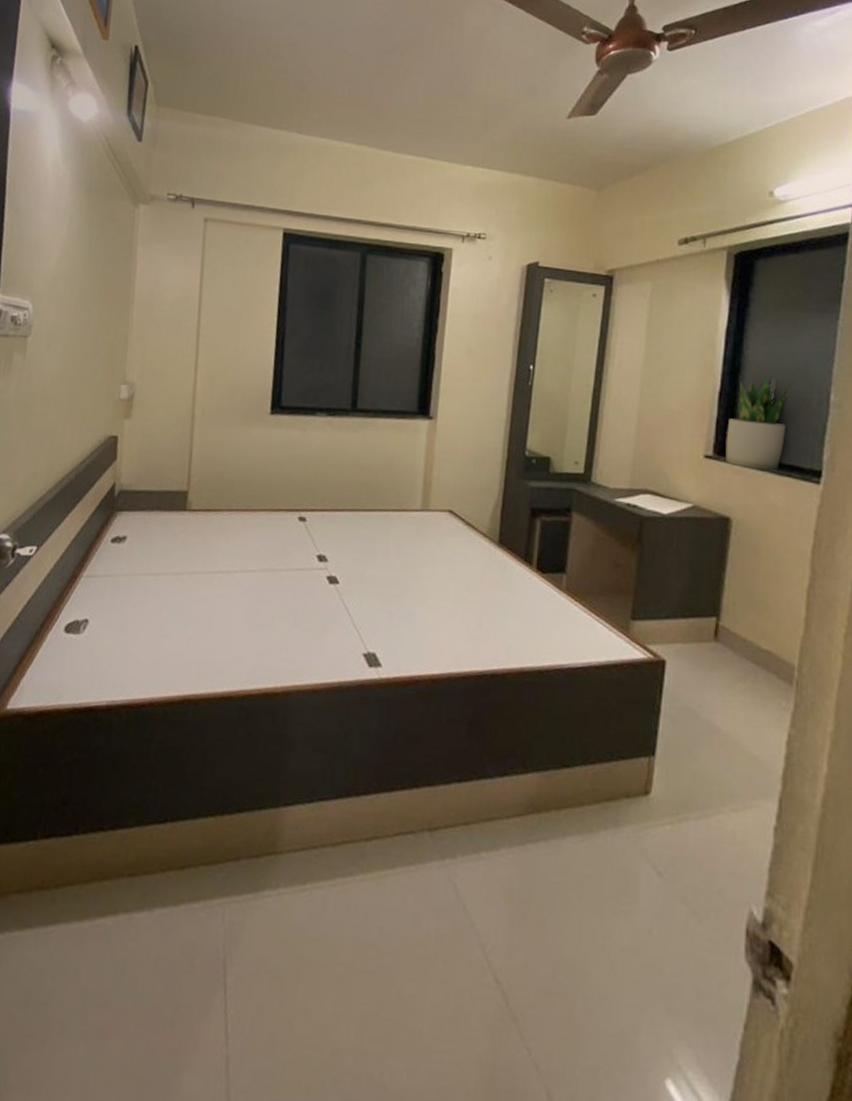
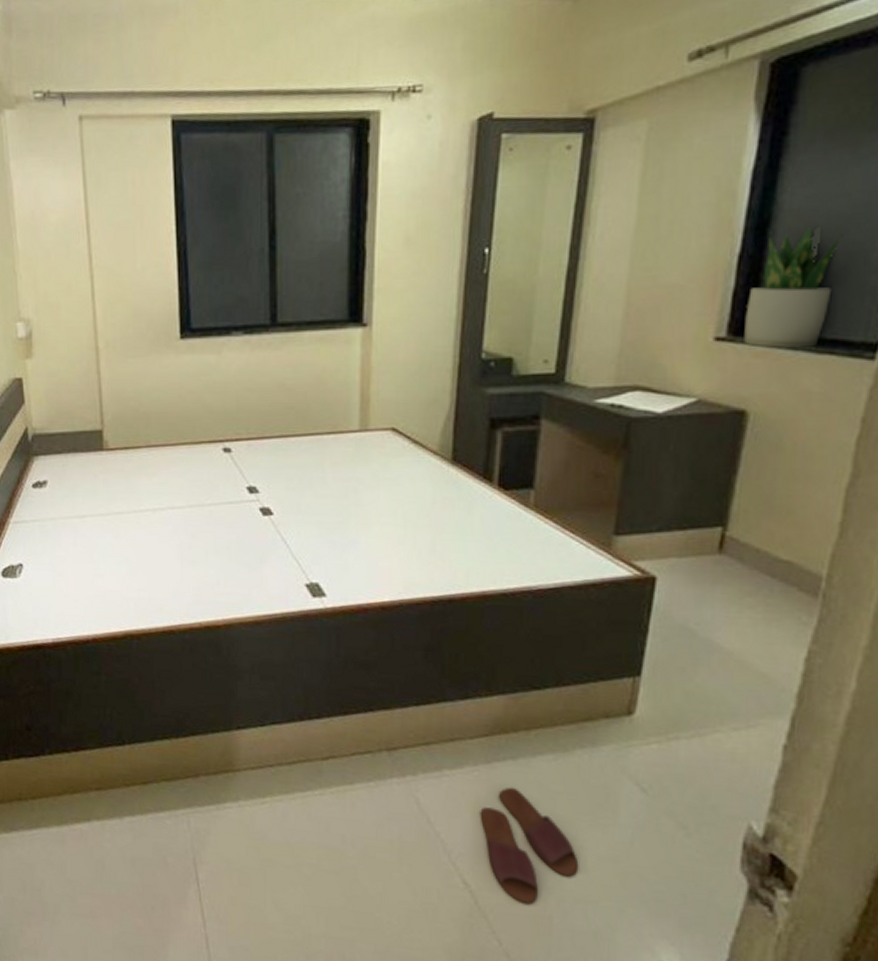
slippers: none [513,870,604,1005] -> present [480,787,579,905]

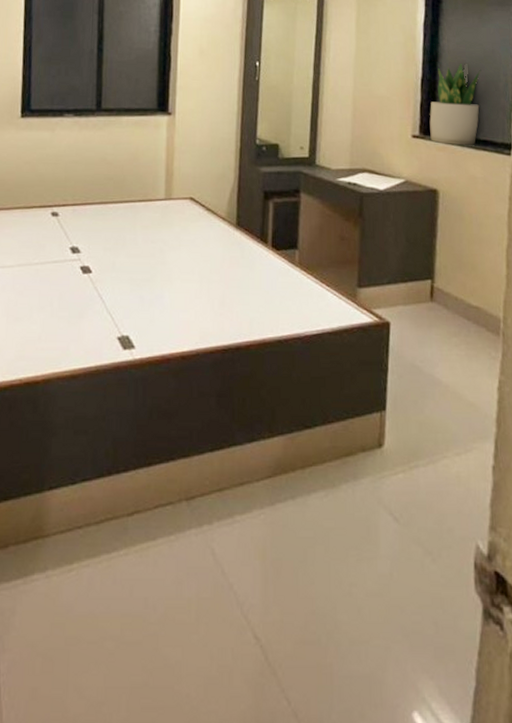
slippers: present [480,787,579,905] -> none [267,528,351,653]

